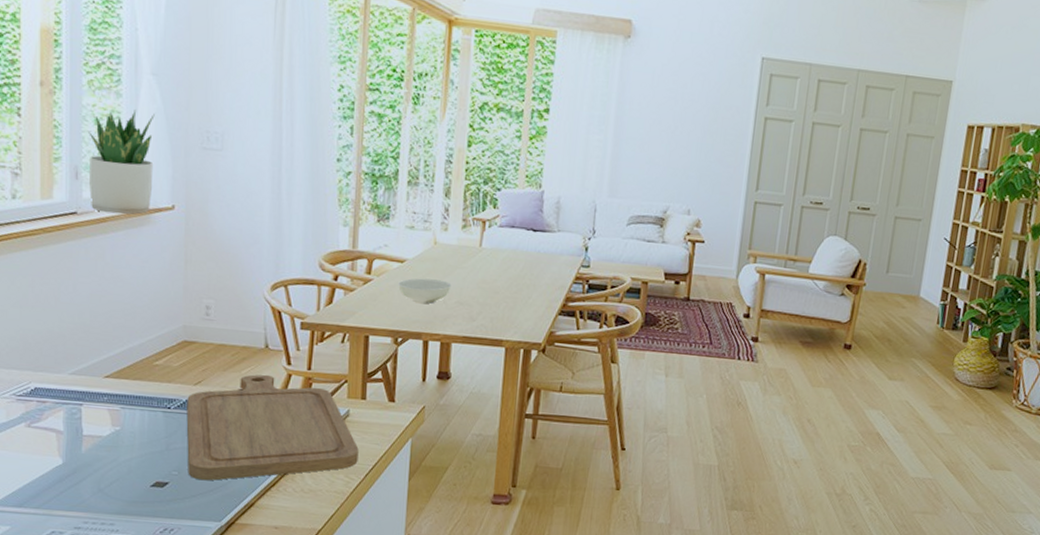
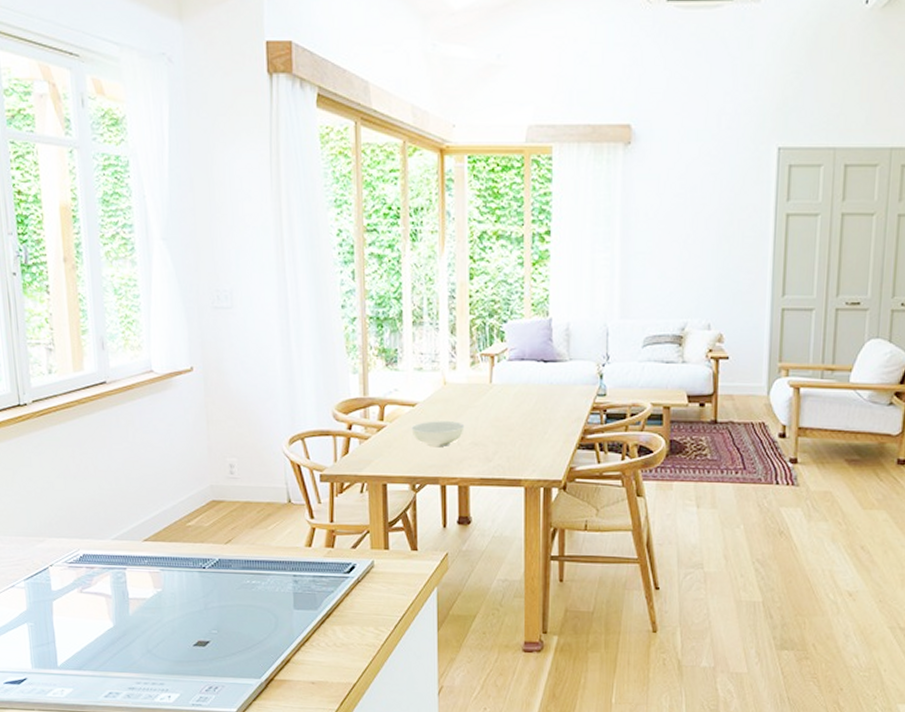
planter: present [89,109,155,215] -> none [110,276,172,380]
chopping board: present [186,374,359,481] -> none [219,529,386,639]

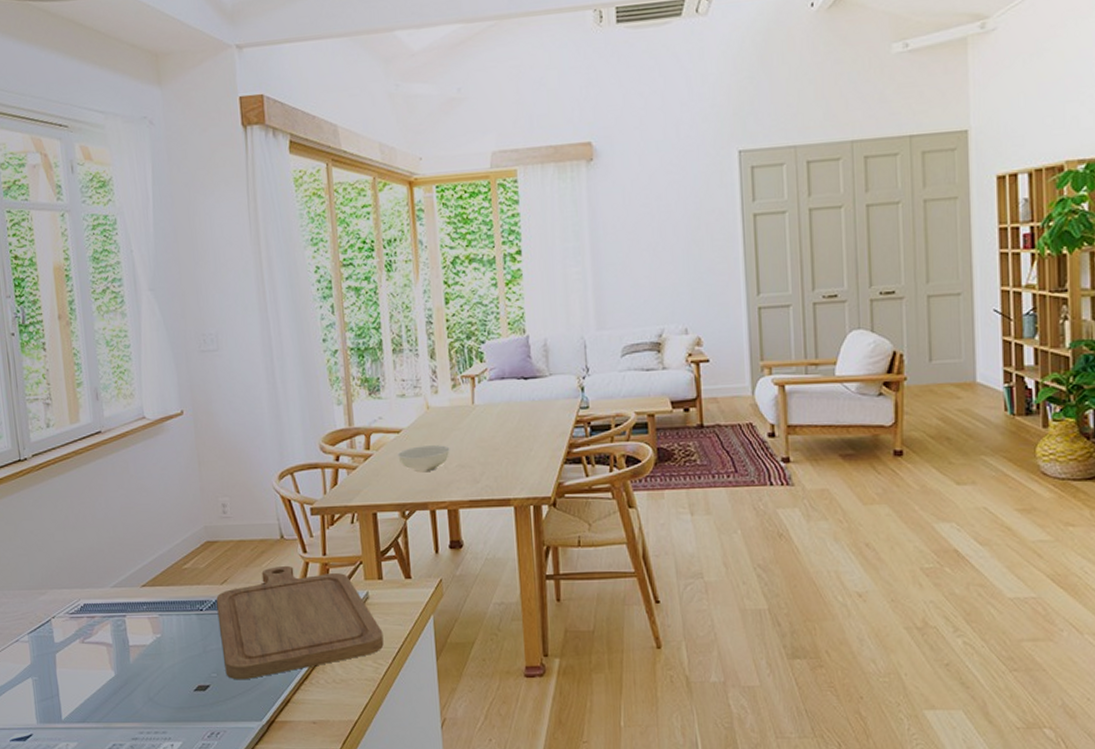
chopping board: none [219,529,386,639] -> present [216,565,384,680]

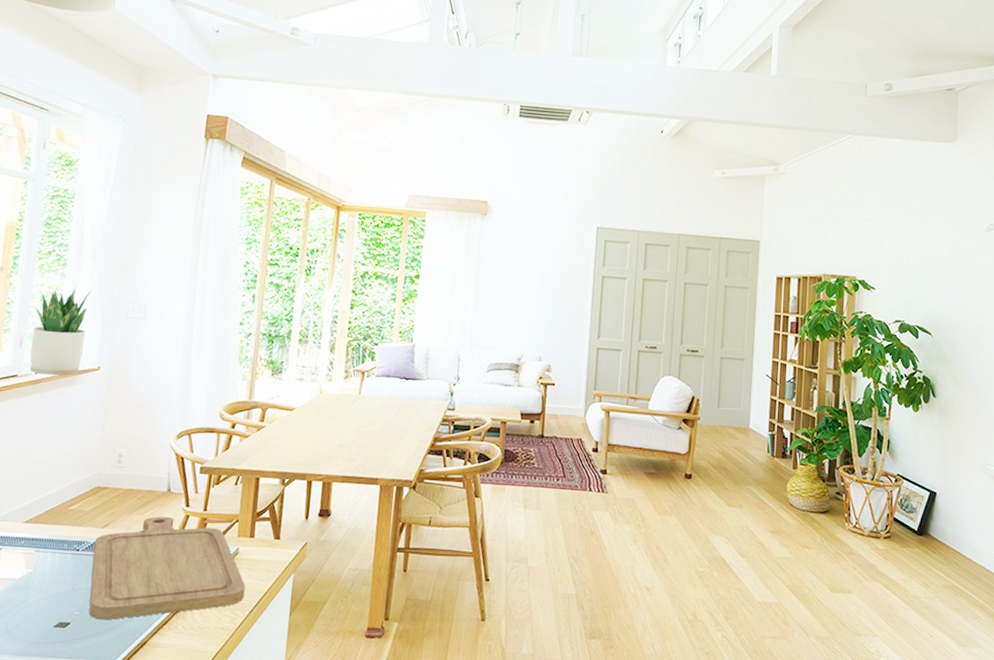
planter: none [103,326,163,428] -> present [30,287,91,376]
bowl: present [397,445,450,473] -> none [287,424,334,448]

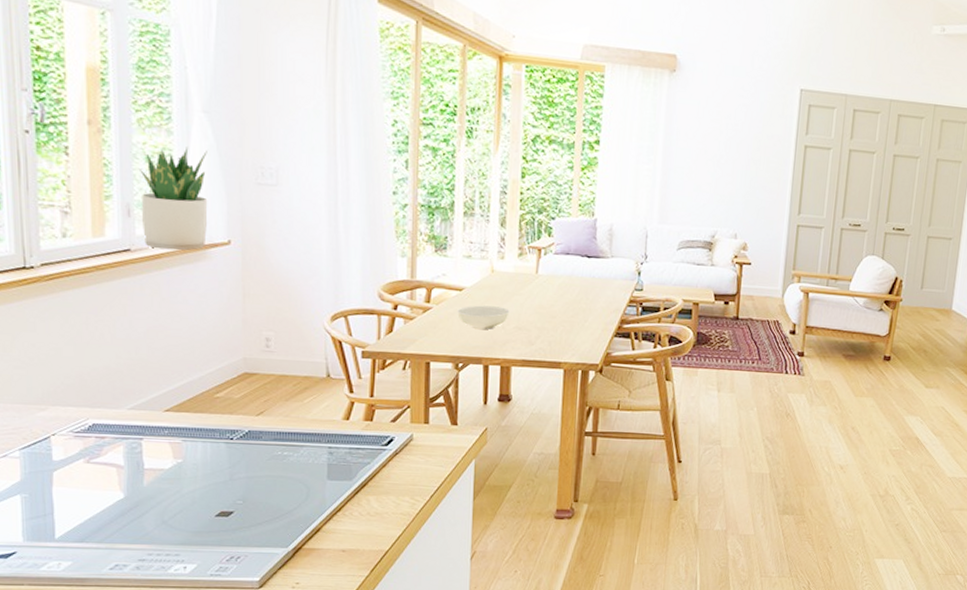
chopping board: present [89,516,245,620] -> none [249,403,423,509]
bowl: none [287,424,334,448] -> present [457,305,510,330]

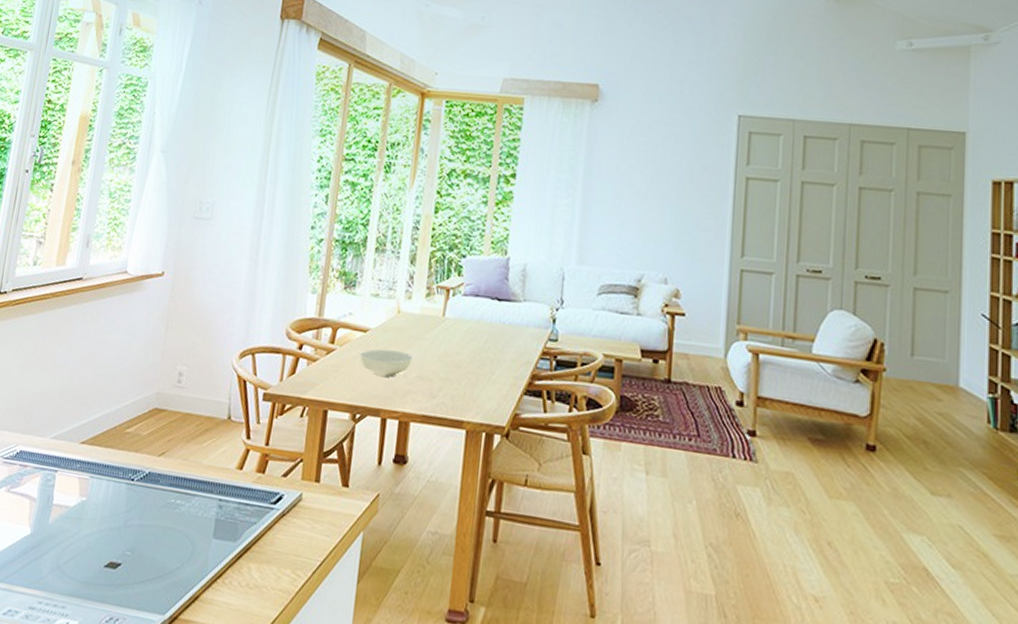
planter: present [140,147,208,251] -> none [95,183,159,281]

